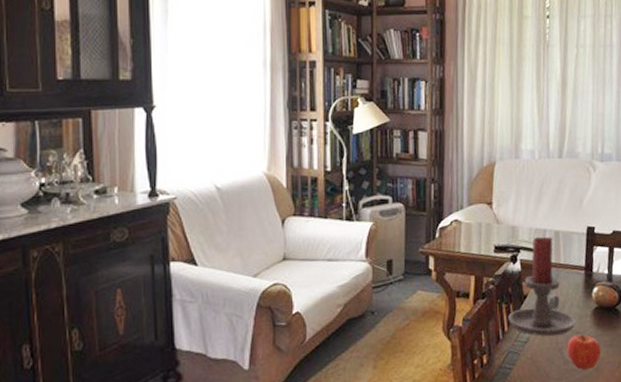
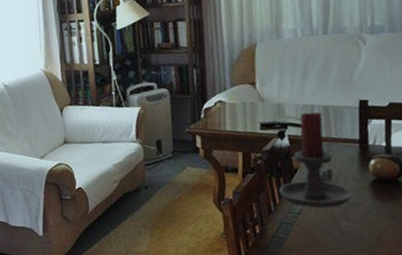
fruit: present [567,334,601,370] -> none [344,206,383,241]

